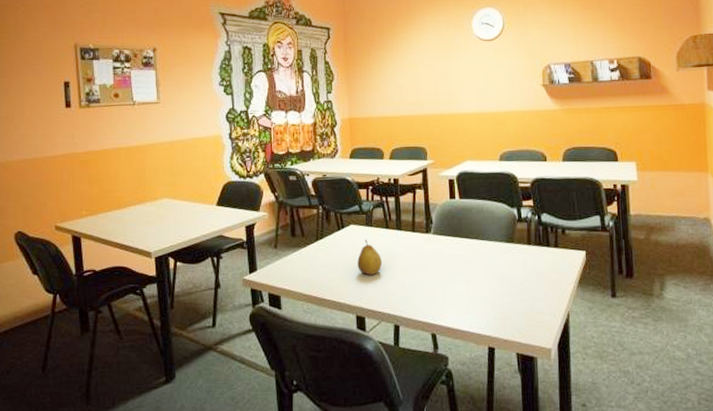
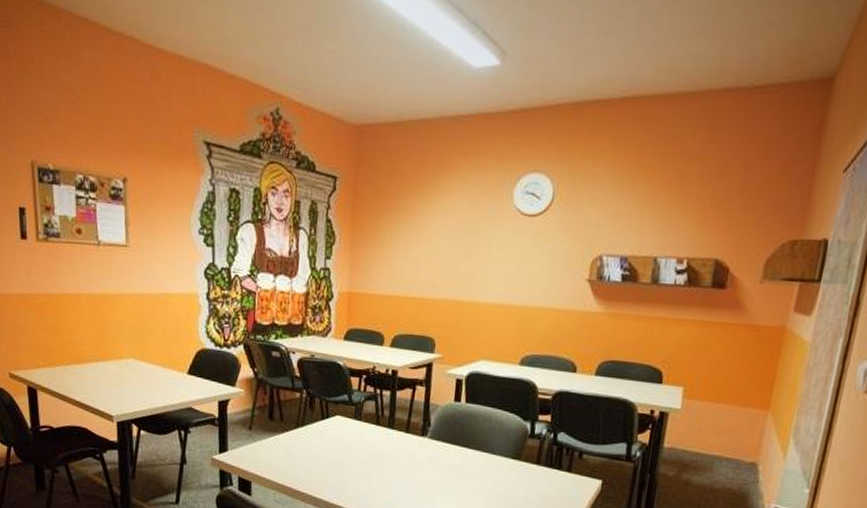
fruit: present [357,239,382,276] -> none [339,433,367,474]

